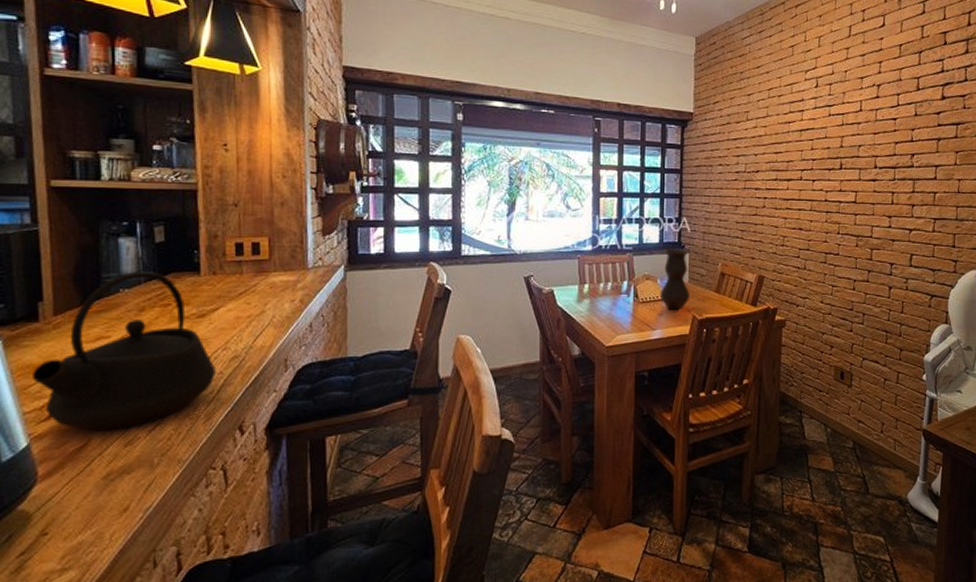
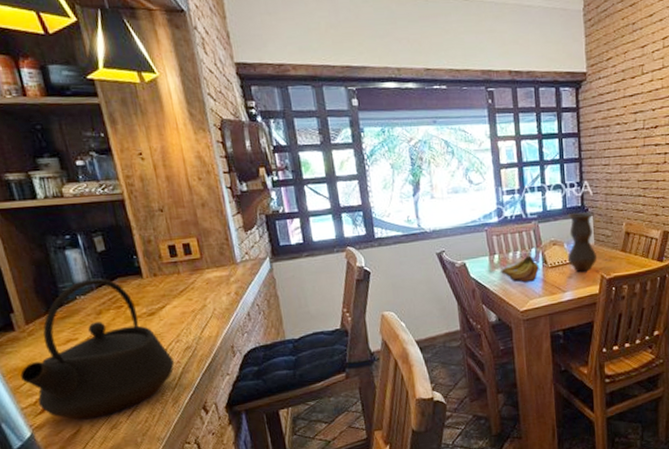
fruit: none [589,288,629,317] -> present [501,255,539,284]

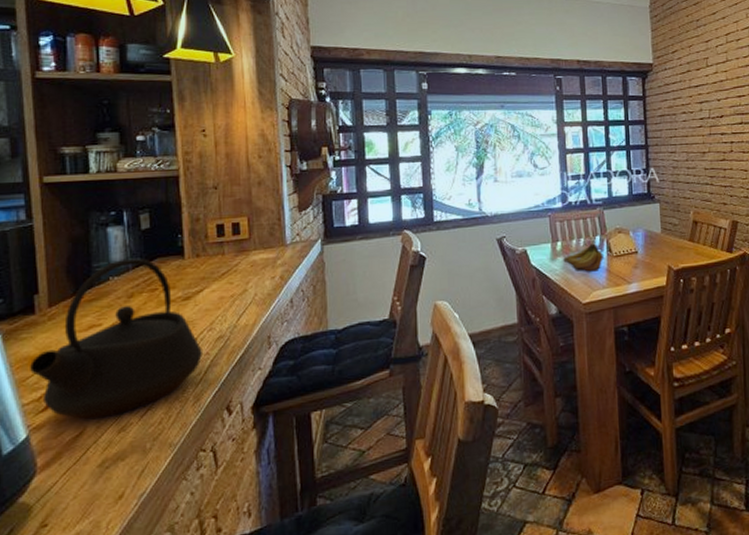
vase: present [567,212,598,272] -> none [633,200,665,262]

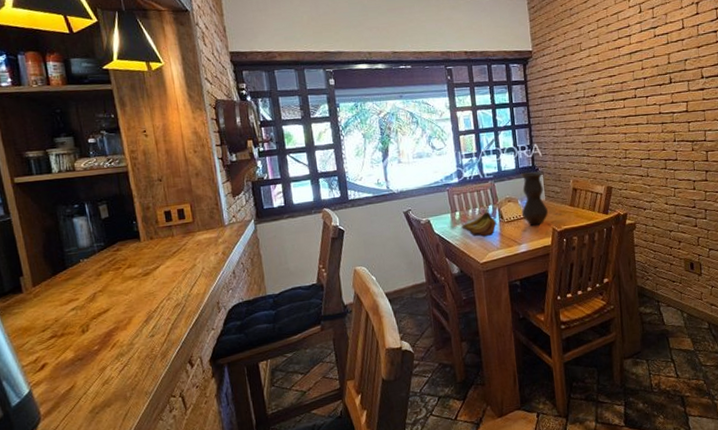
kettle: present [30,258,202,420] -> none [24,242,164,376]
vase: none [633,200,665,262] -> present [520,172,549,226]

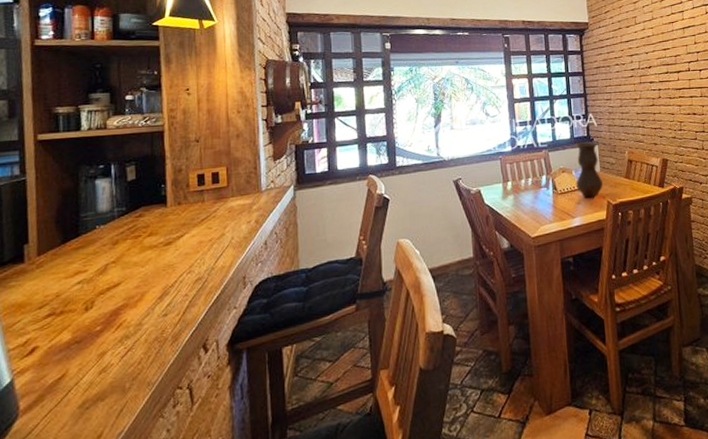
fruit: present [462,212,496,238] -> none [513,182,549,210]

